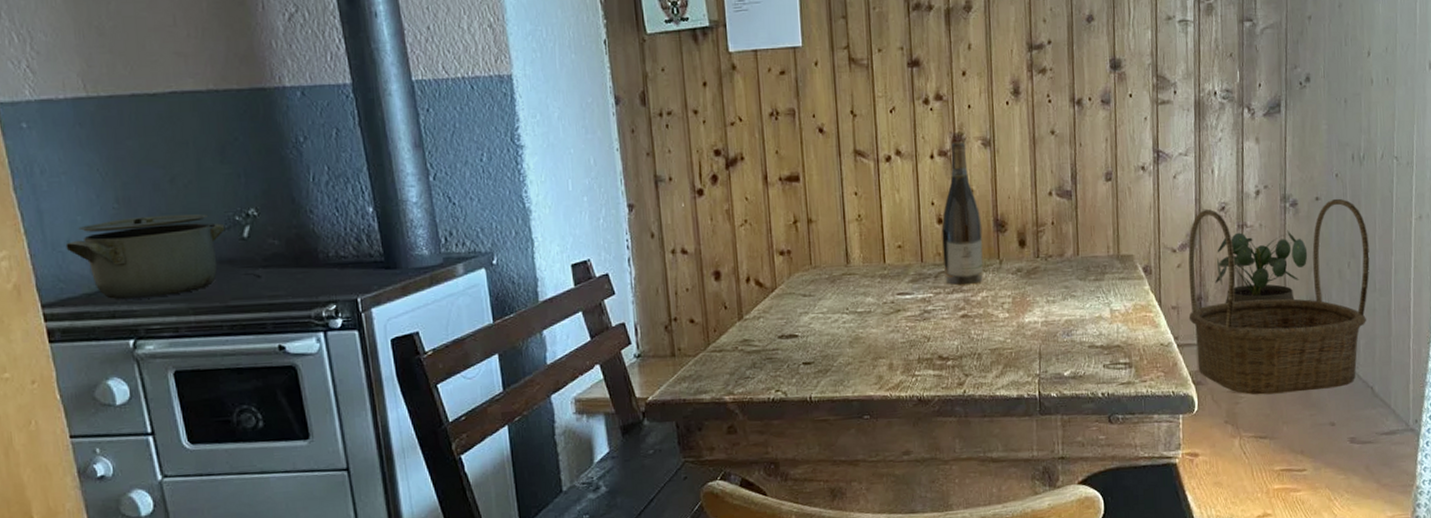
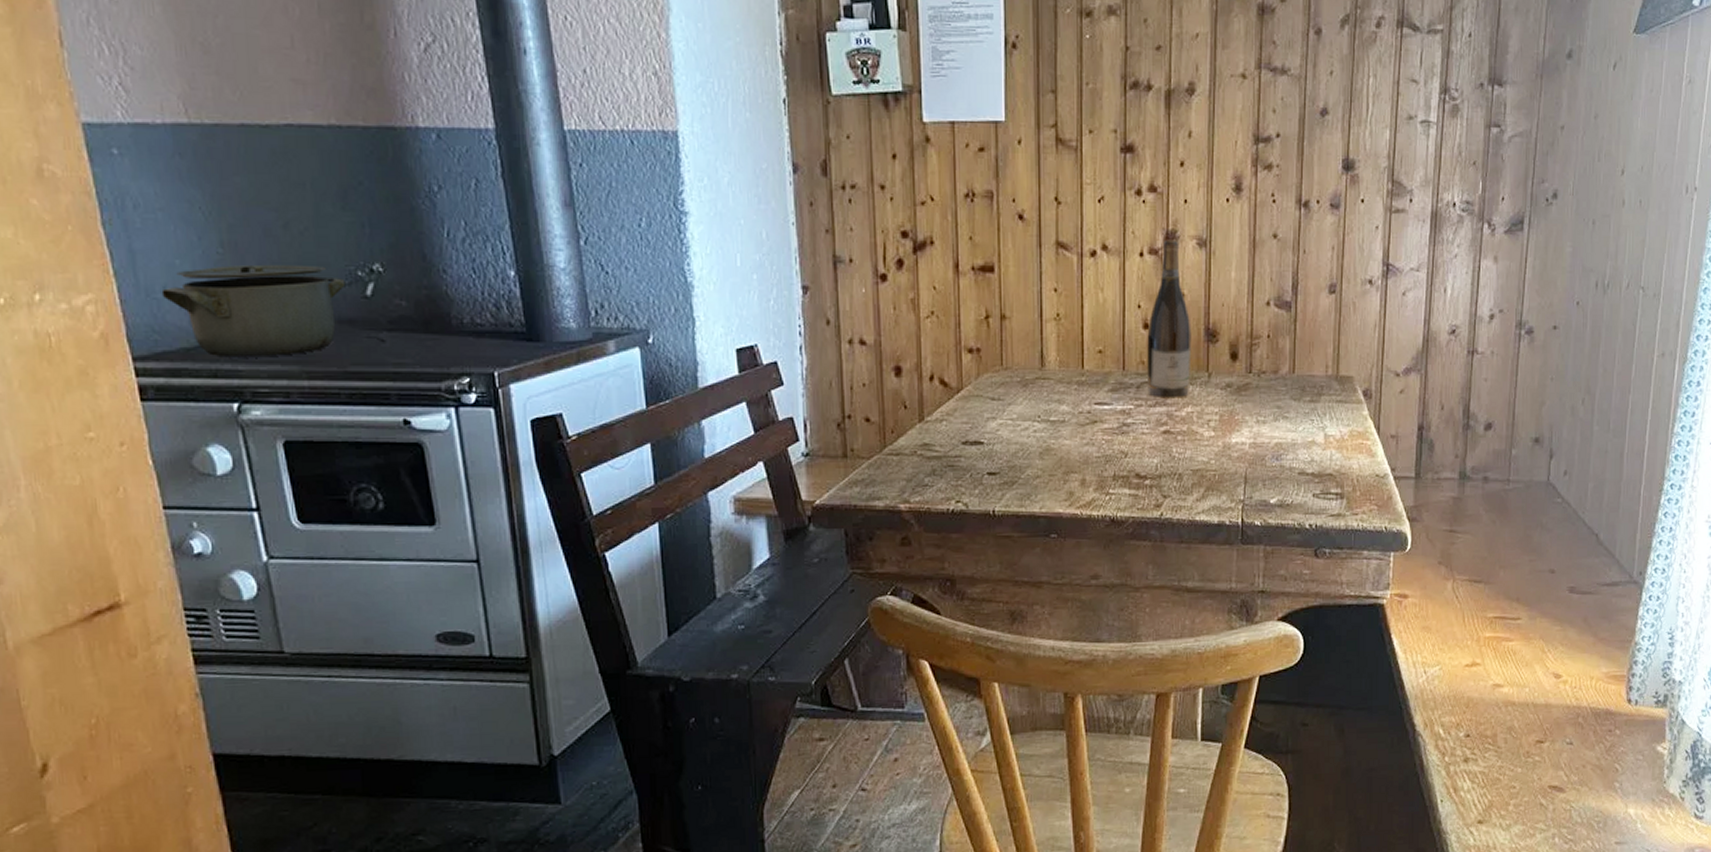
basket: present [1188,198,1370,395] -> none [1408,328,1606,536]
potted plant: present [1215,229,1308,303] -> none [1439,359,1540,436]

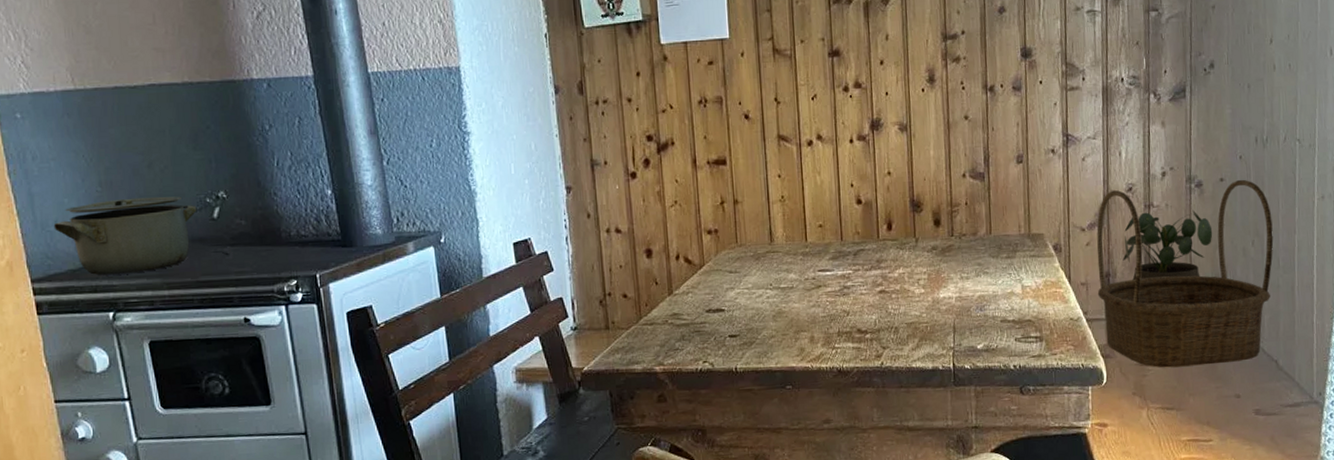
wine bottle: present [1147,239,1192,399] -> none [860,126,900,263]
basket: none [1408,328,1606,536] -> present [1096,179,1274,368]
potted plant: none [1439,359,1540,436] -> present [1123,209,1213,280]

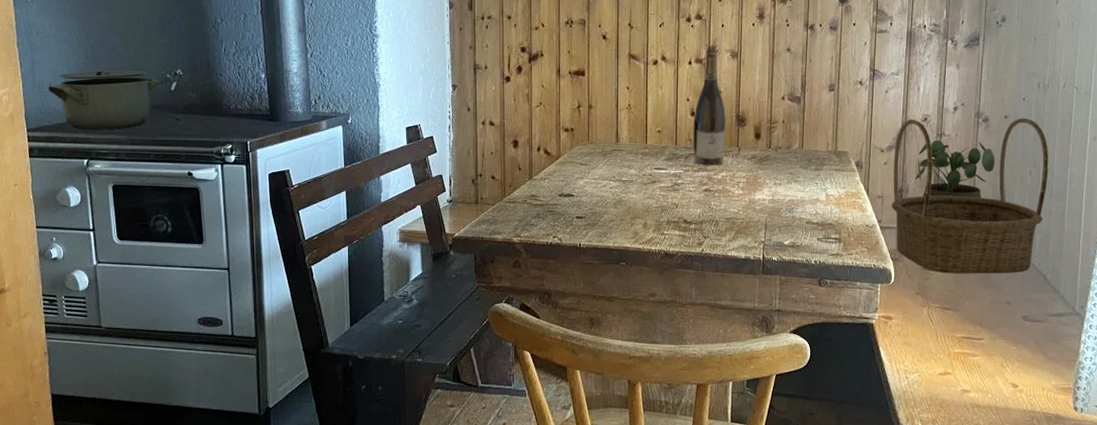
wine bottle: none [860,126,900,263] -> present [693,52,726,166]

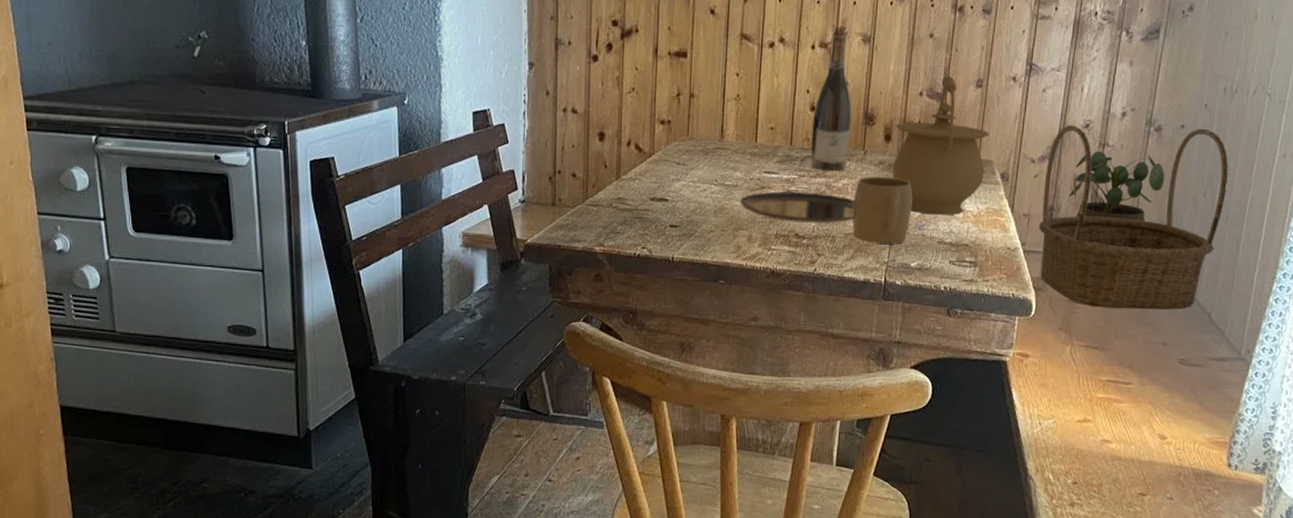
saucepan: present [48,70,159,130] -> none [47,28,180,102]
plate: none [635,184,733,211] -> present [740,191,854,225]
mug: none [731,168,782,226] -> present [852,176,913,244]
teapot: none [763,83,844,200] -> present [892,76,990,215]

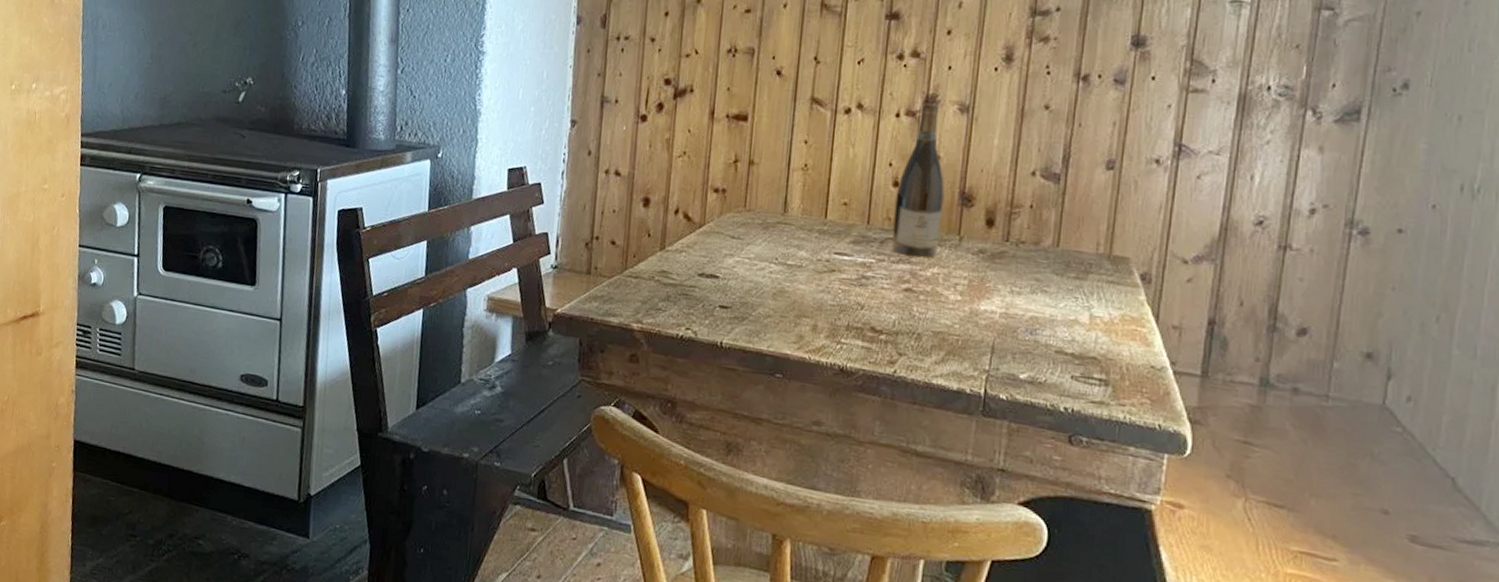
plate: present [740,191,854,225] -> none [804,275,946,320]
mug: present [852,176,913,244] -> none [943,266,1022,350]
teapot: present [892,76,990,215] -> none [995,155,1125,320]
basket: present [1038,125,1229,310] -> none [1194,221,1473,469]
potted plant: present [1069,150,1165,221] -> none [1236,254,1377,348]

